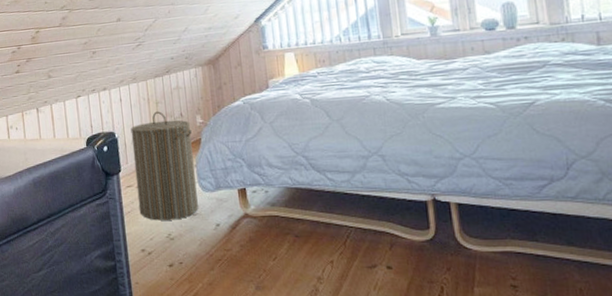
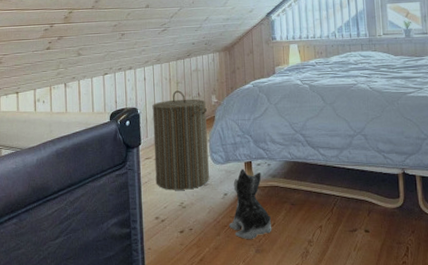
plush toy: none [223,196,274,274] -> present [228,168,272,239]

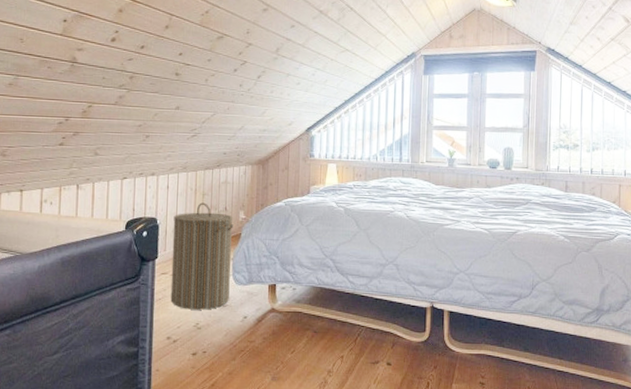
plush toy: present [228,168,272,239] -> none [245,291,292,366]

